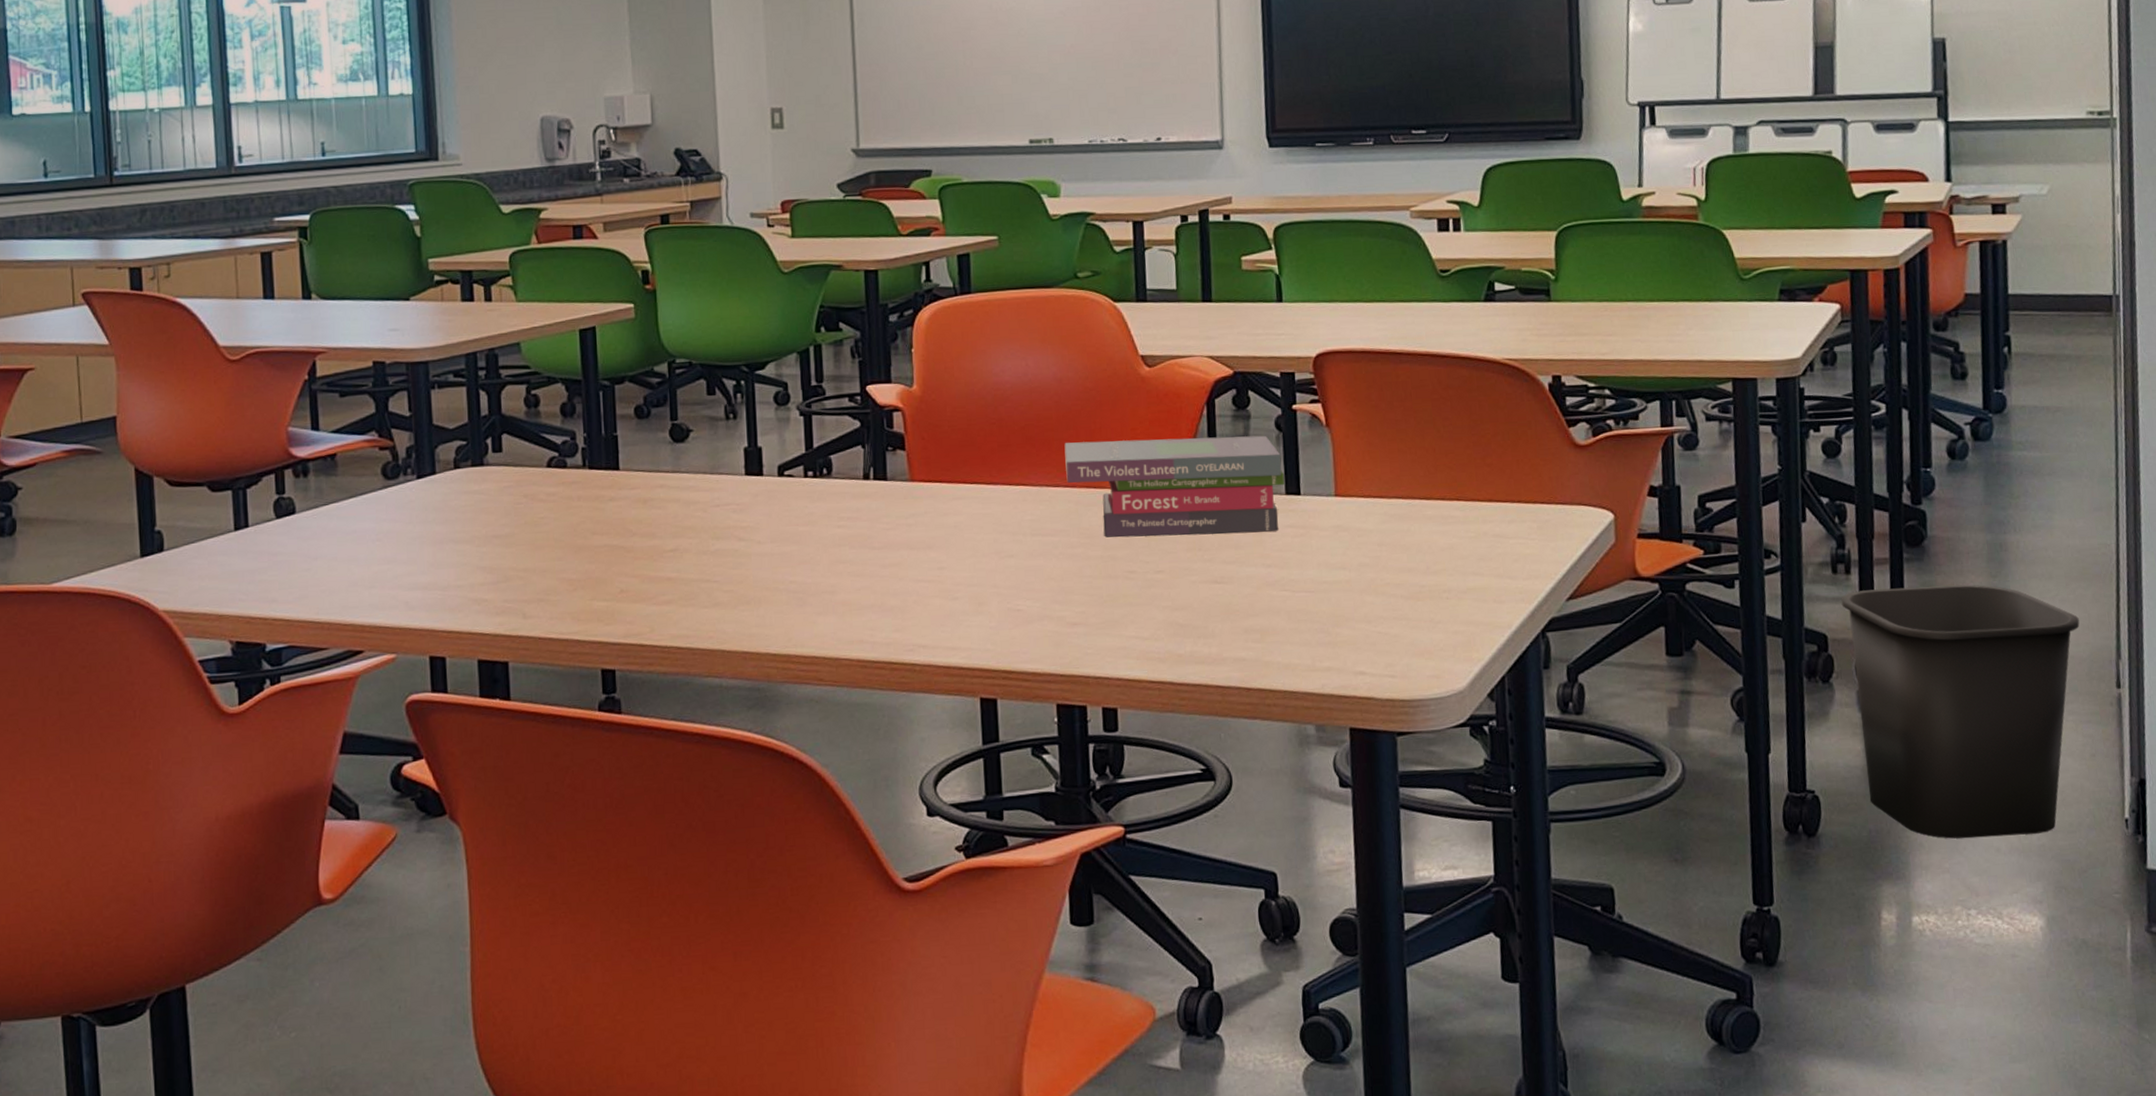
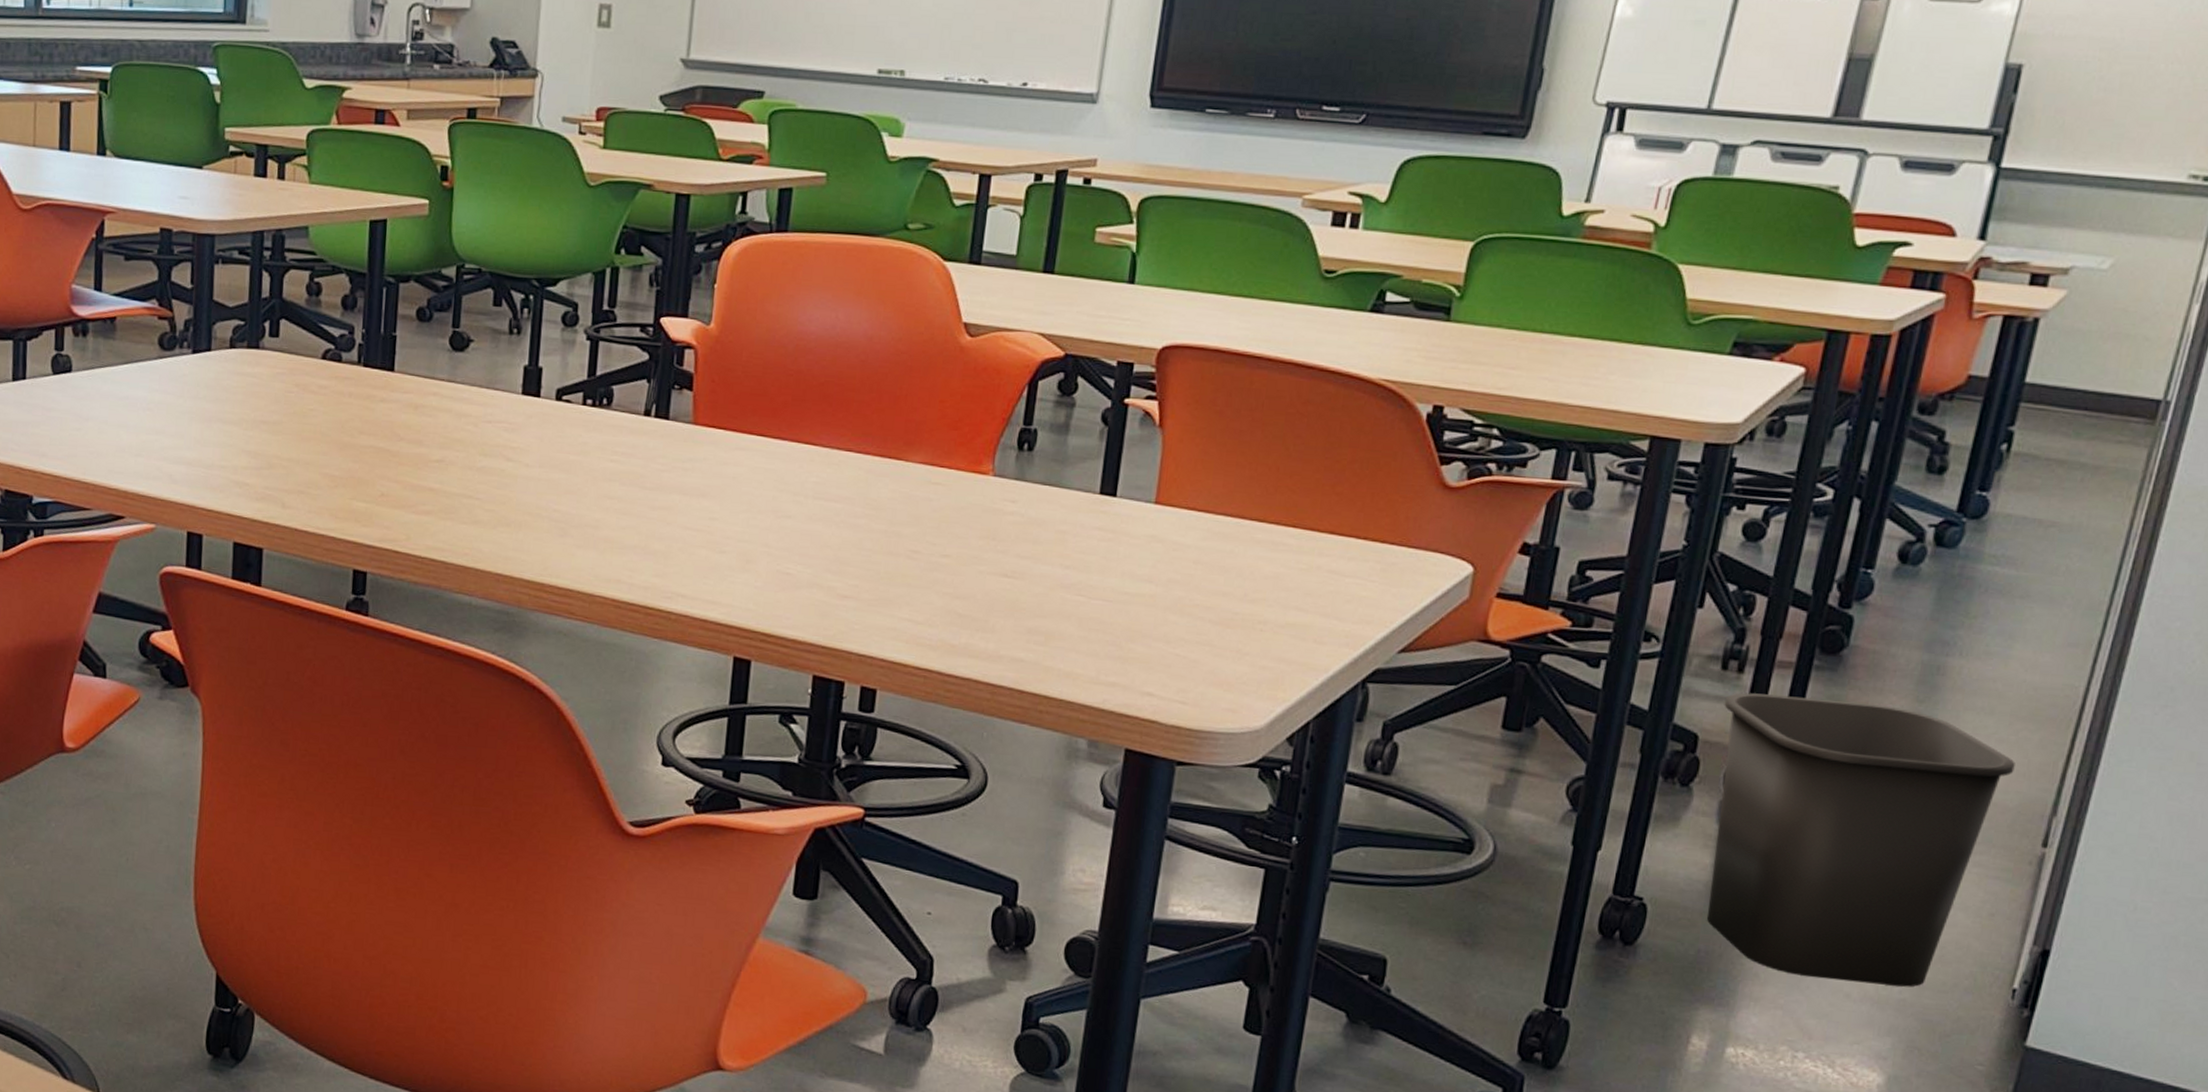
books: present [1064,435,1285,537] -> none [860,406,1103,533]

